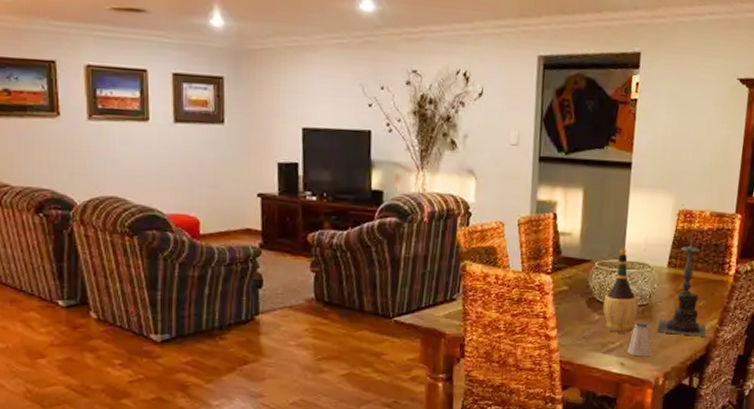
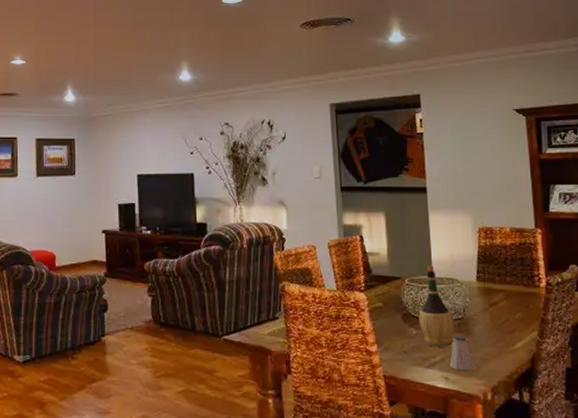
candle holder: present [657,235,706,337] -> none [476,250,528,349]

